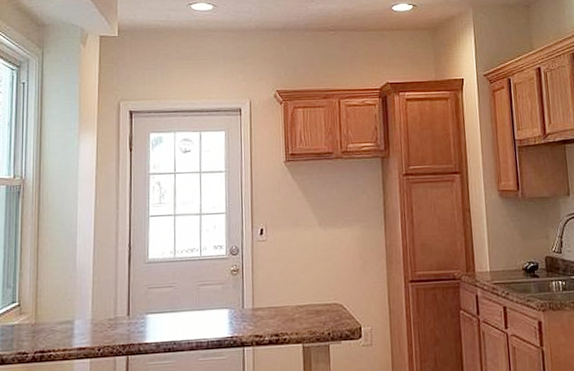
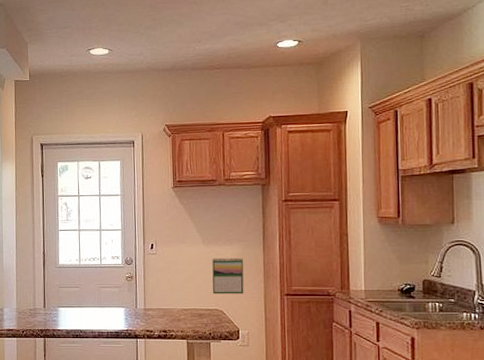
calendar: none [330,240,366,286] -> present [212,257,244,294]

